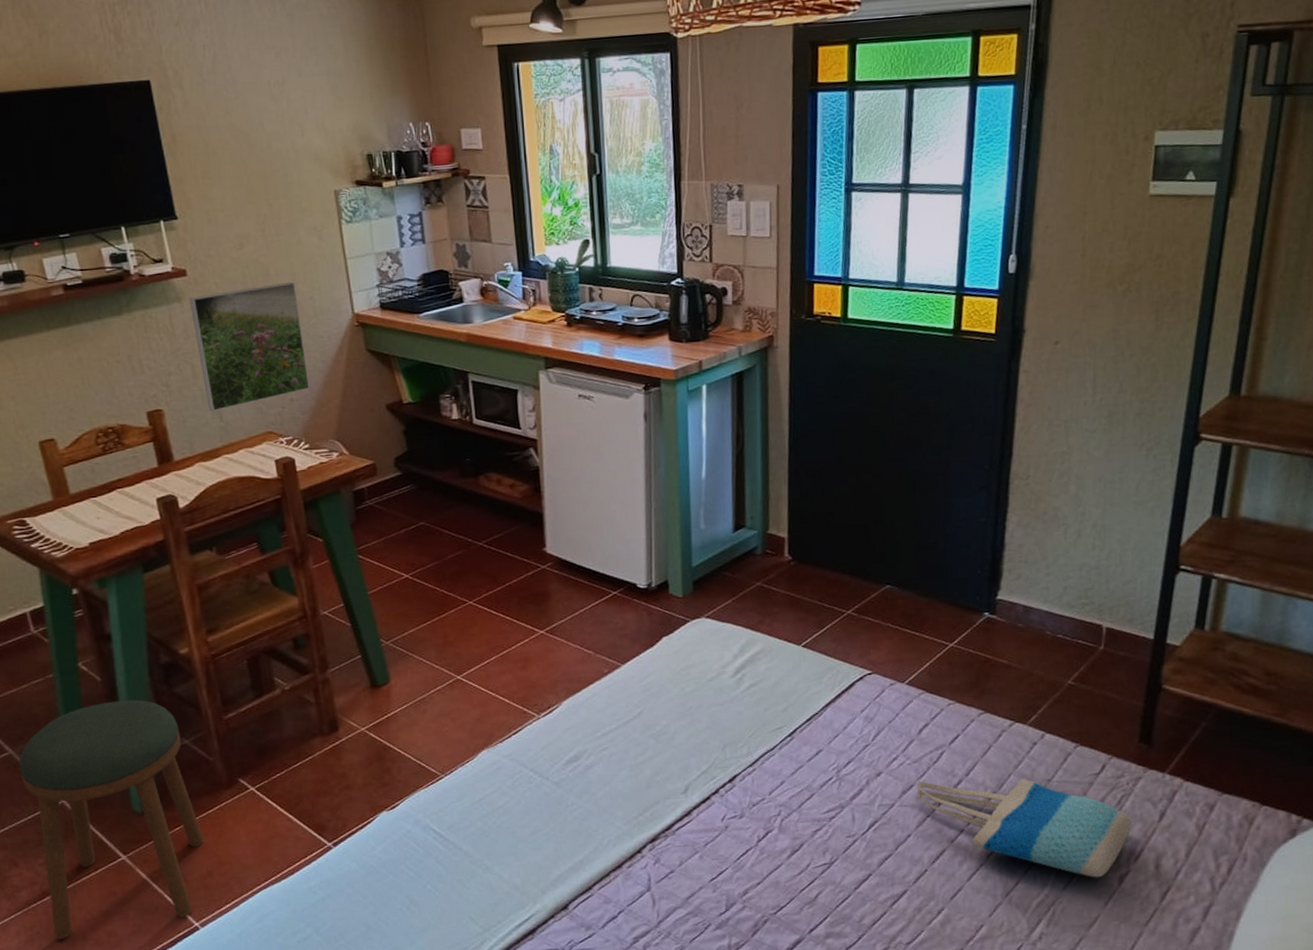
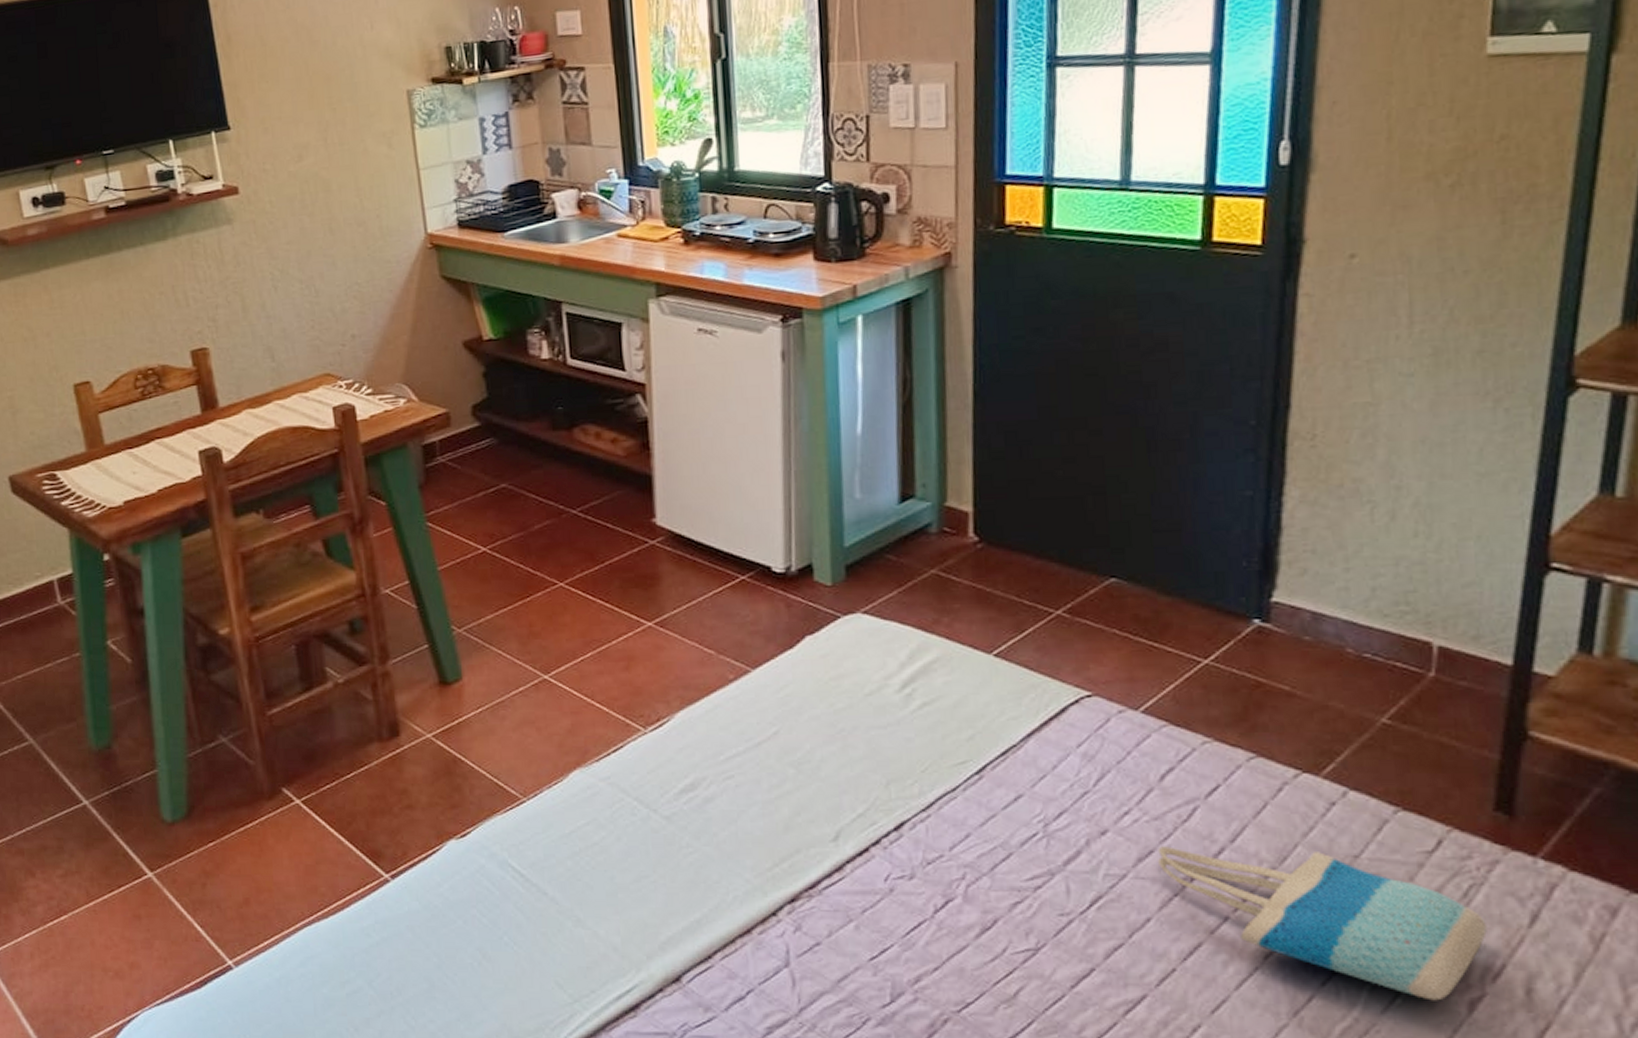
stool: present [19,699,205,940] -> none [39,687,242,968]
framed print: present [189,281,310,412] -> none [240,197,375,351]

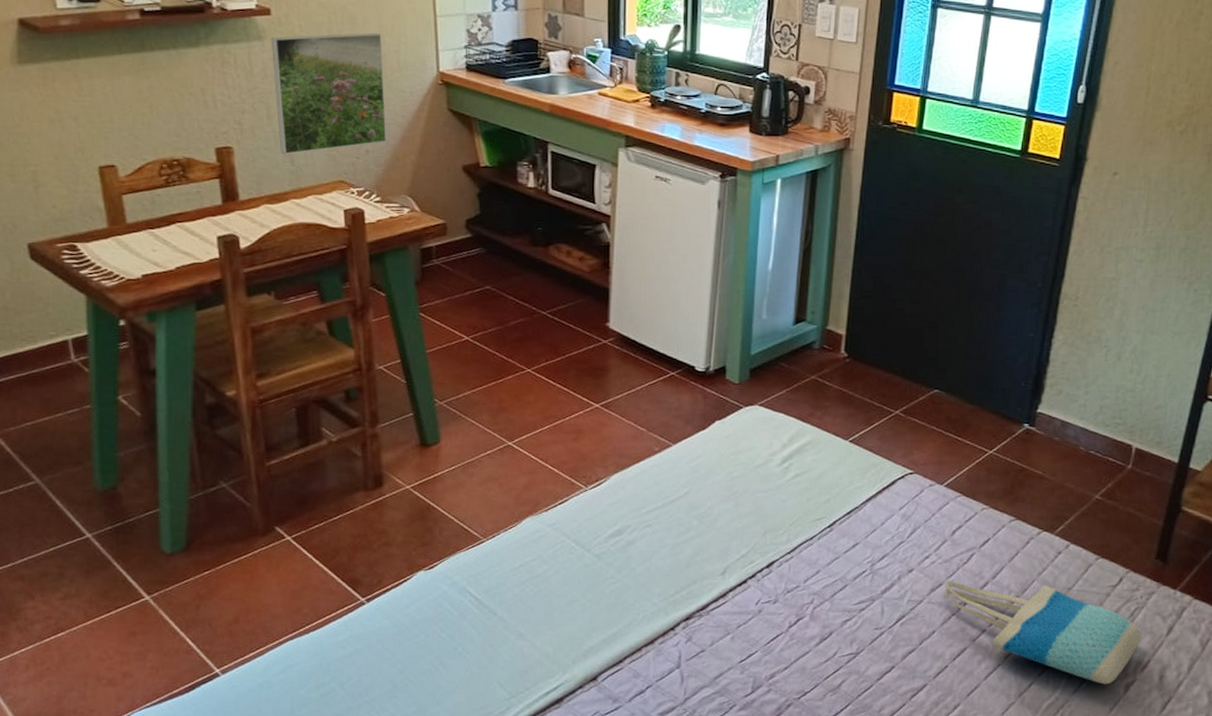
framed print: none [240,197,375,351] -> present [271,32,387,155]

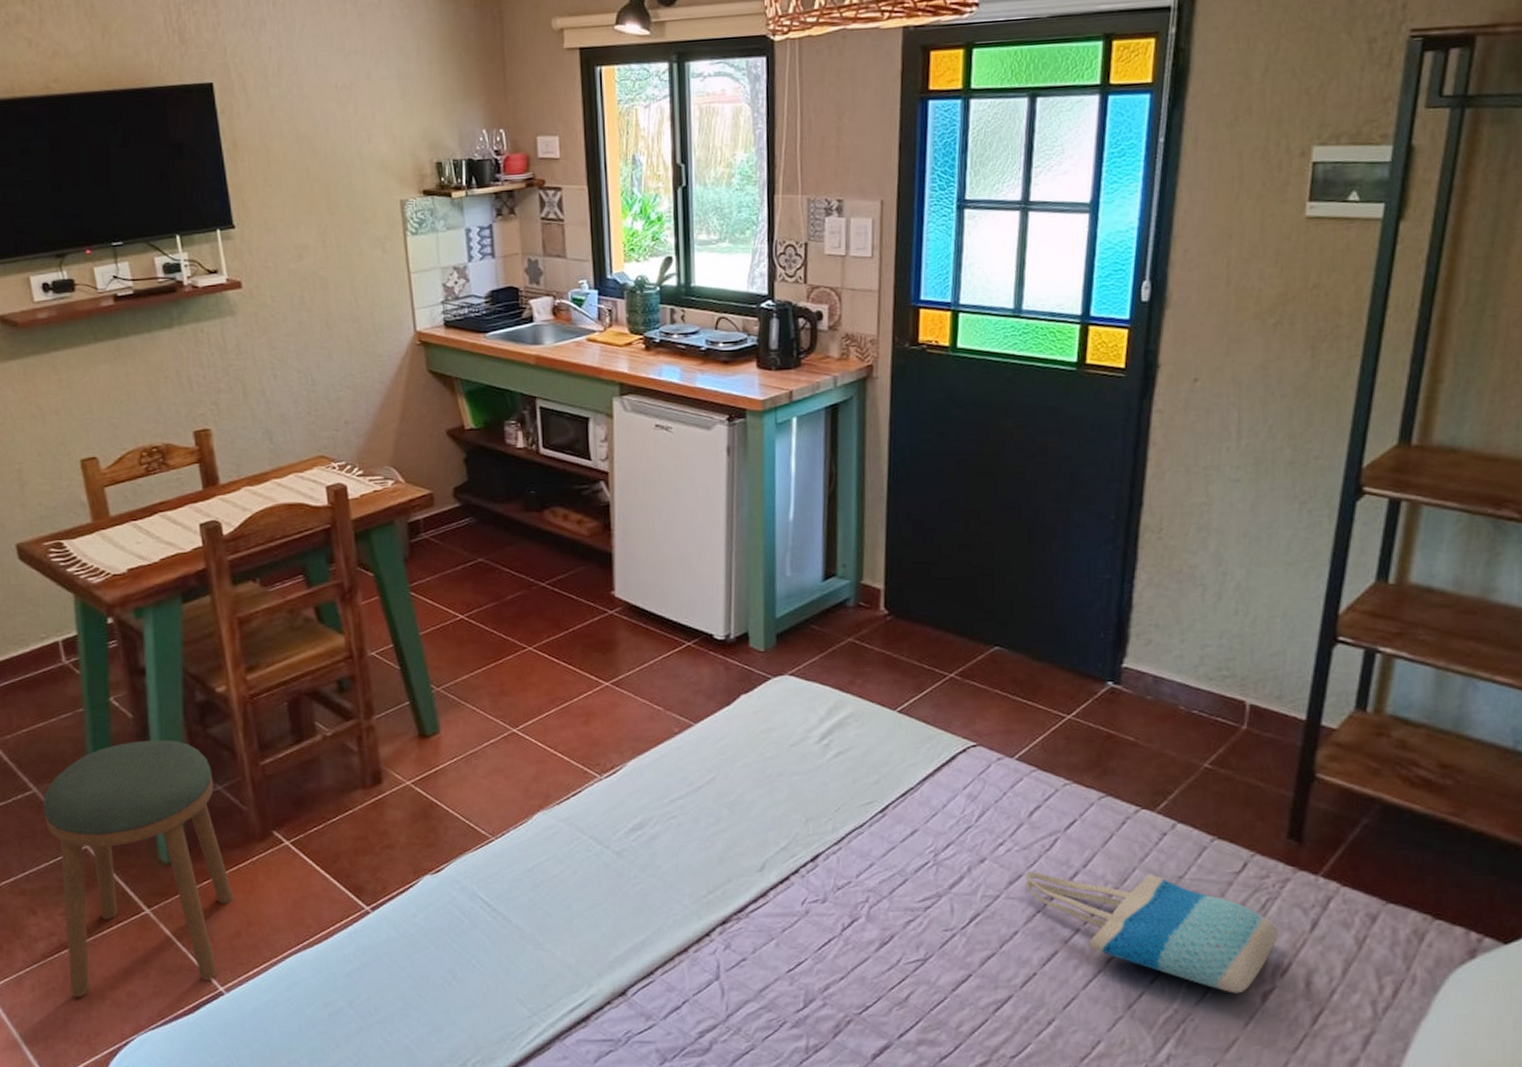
stool: none [45,438,234,678] -> present [43,740,234,998]
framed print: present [271,32,387,155] -> none [243,296,366,433]

